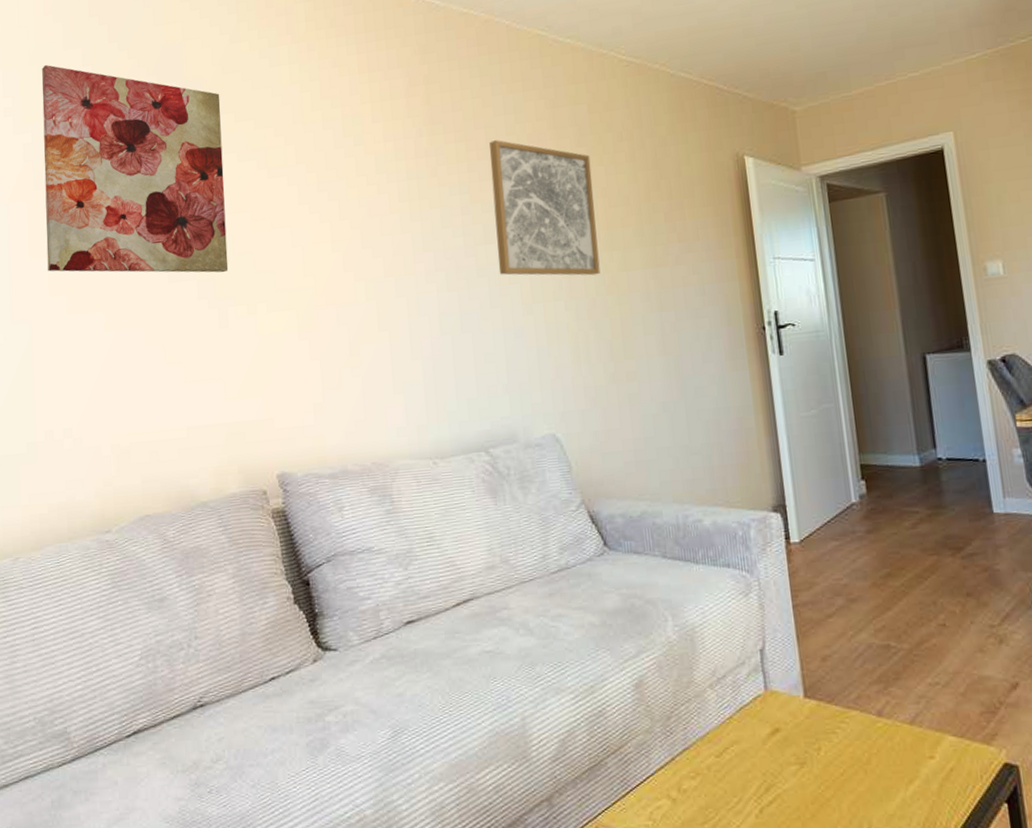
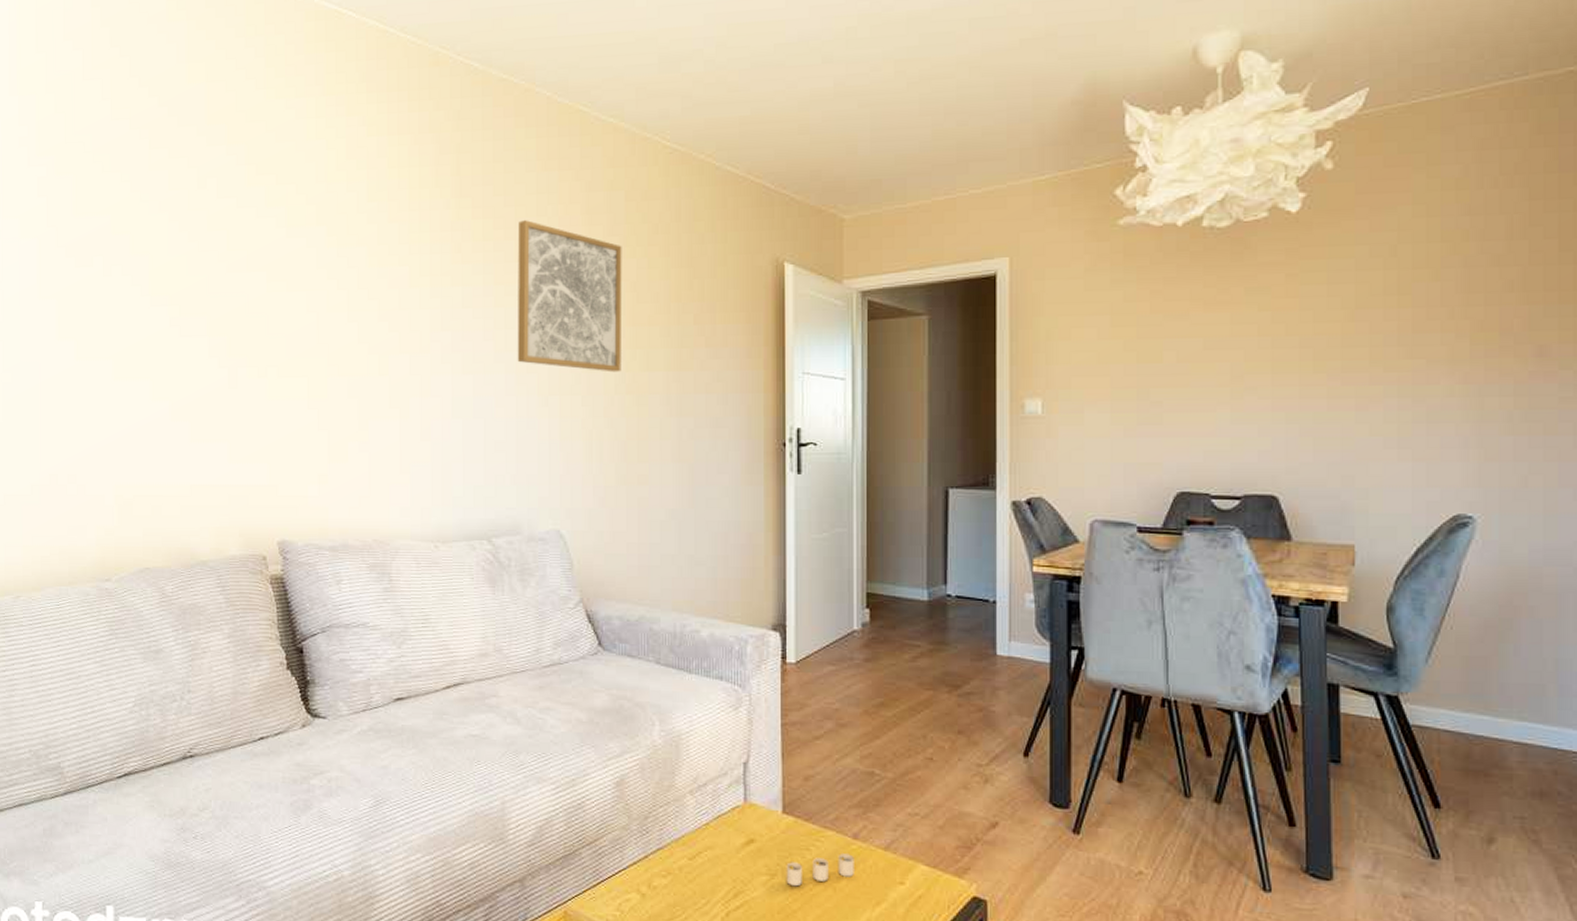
wall art: present [42,64,229,273] -> none [57,94,242,332]
candle: none [814,732,883,774] -> present [786,853,854,887]

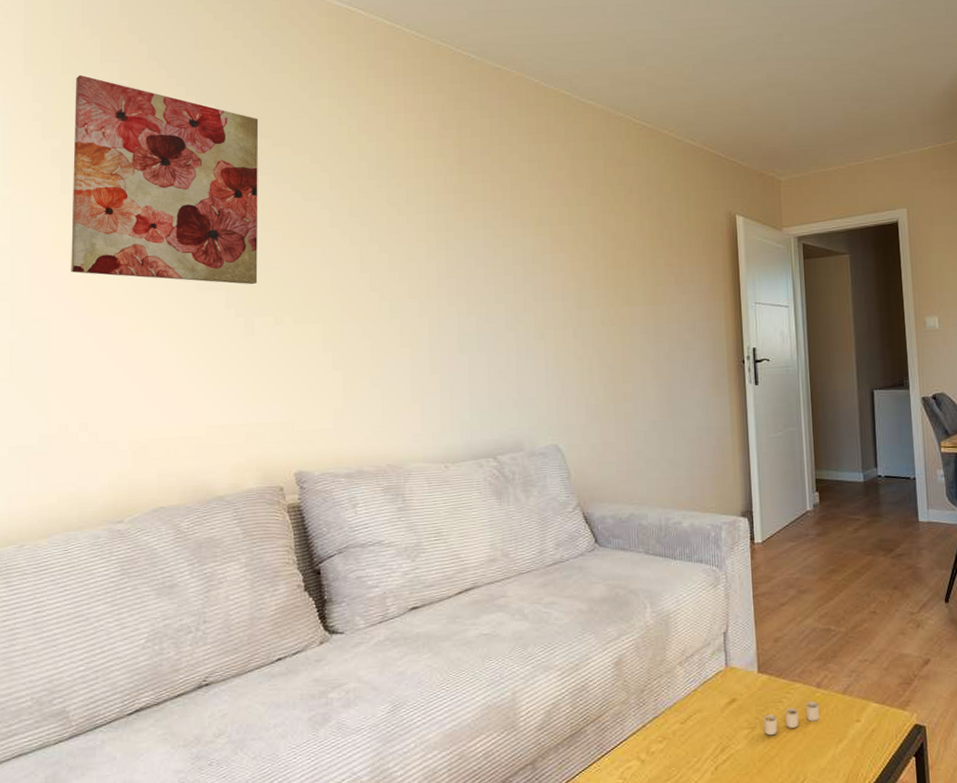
wall art: none [57,94,242,332] -> present [71,74,259,285]
wall art: present [517,220,622,373] -> none [513,184,606,308]

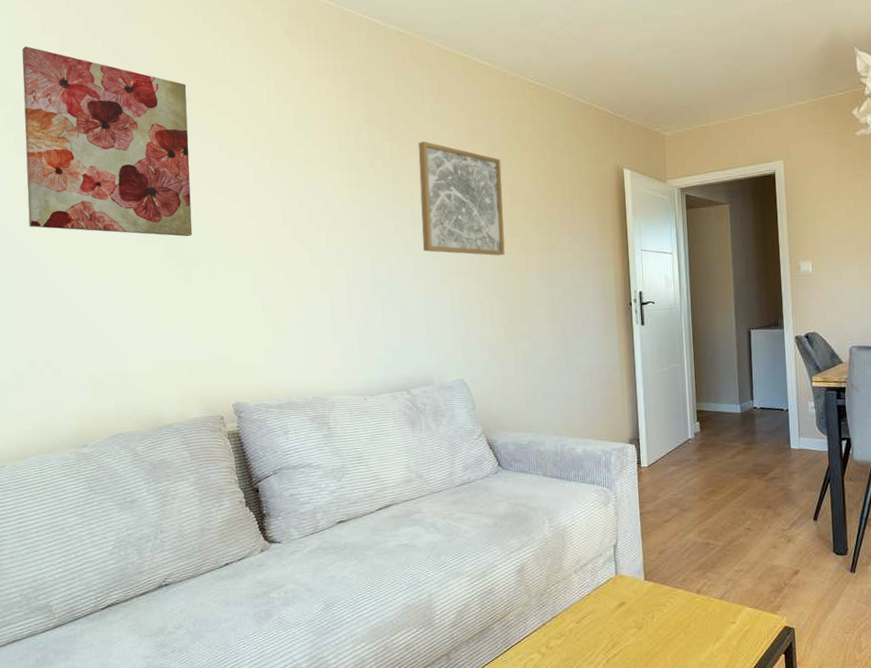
wall art: none [513,184,606,308] -> present [418,141,505,256]
candle: present [763,701,820,736] -> none [649,605,699,634]

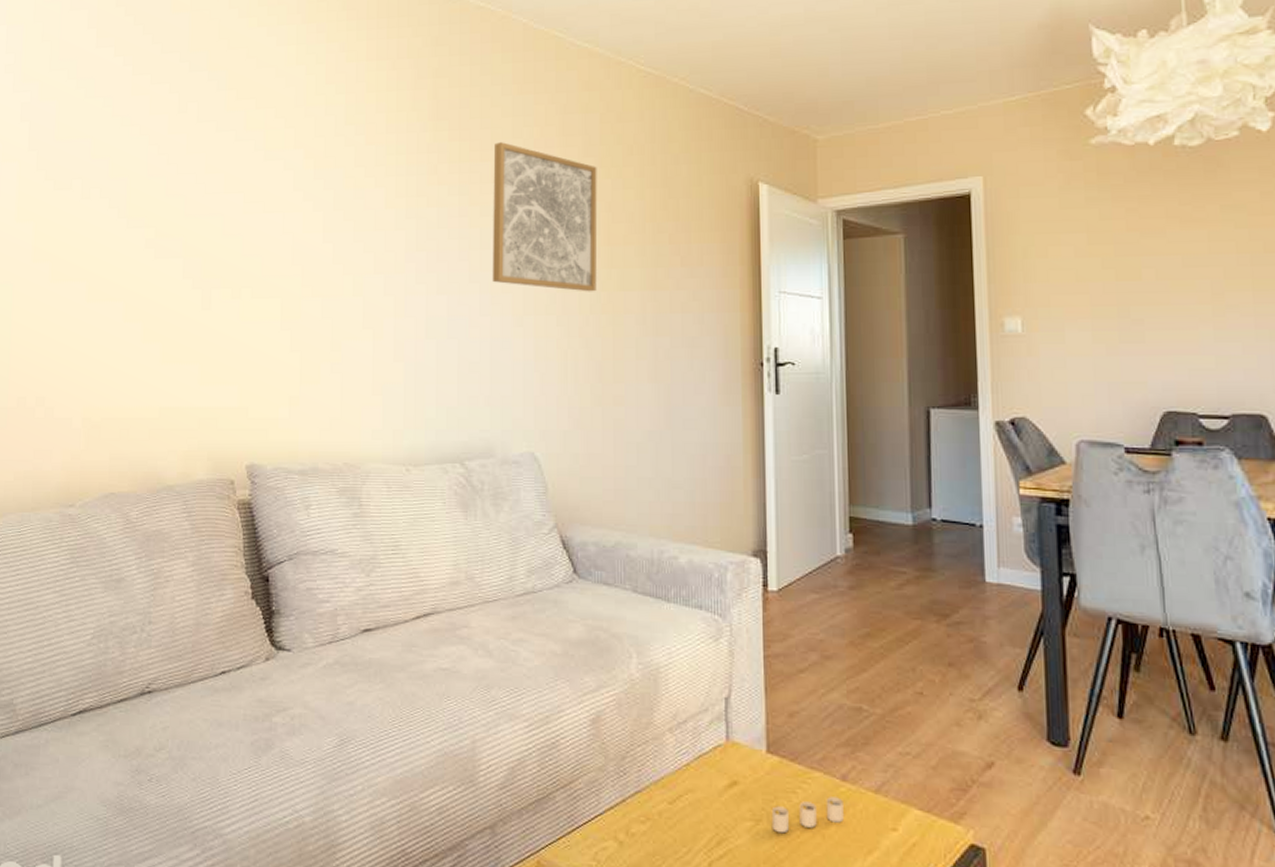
wall art: present [22,46,193,237] -> none [34,23,223,253]
candle: none [649,605,699,634] -> present [771,797,844,834]

